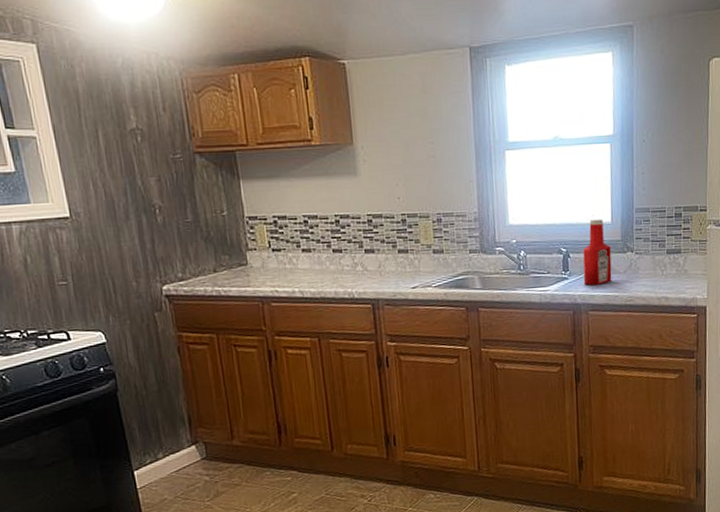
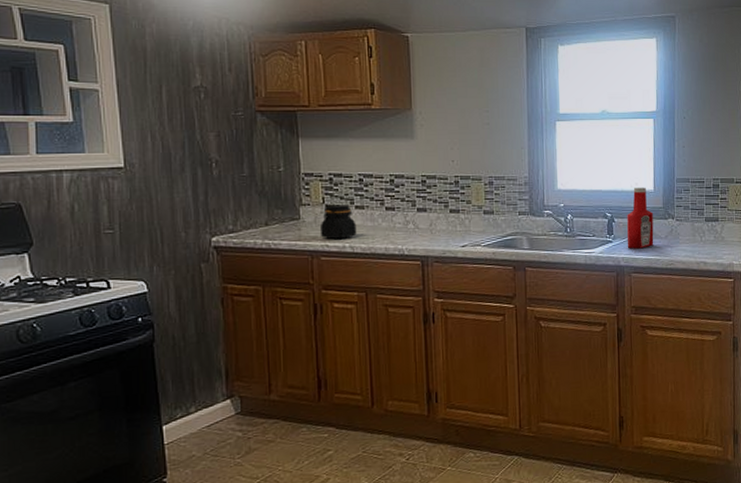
jar: none [268,248,305,284] -> present [319,205,357,239]

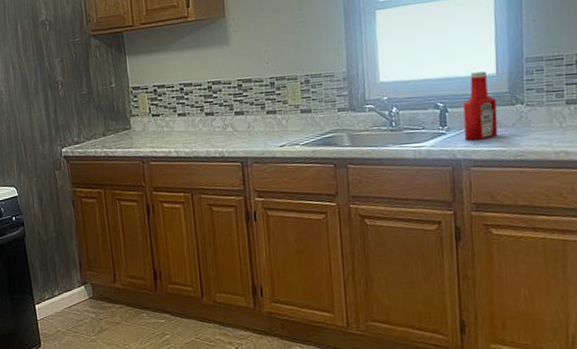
jar: present [319,205,357,239] -> none [148,113,181,145]

